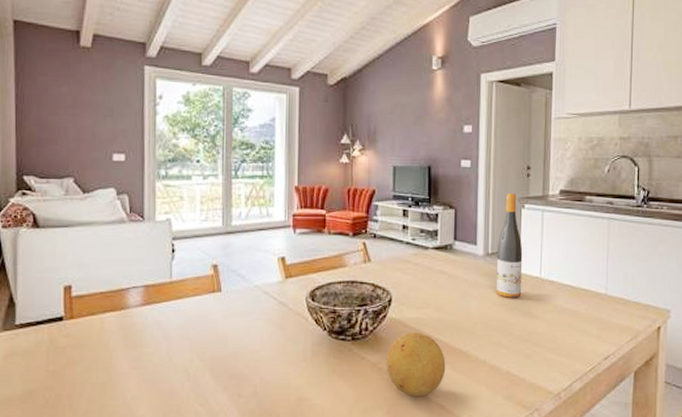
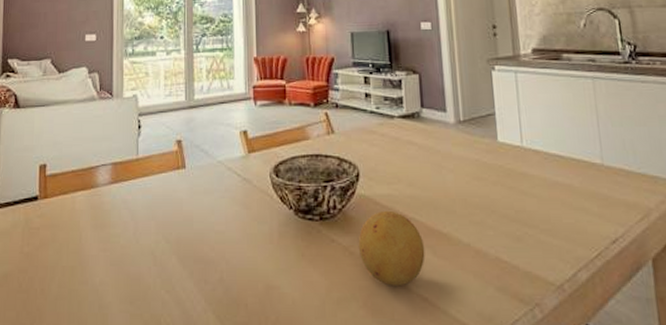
wine bottle: present [496,193,523,298] -> none [469,55,503,170]

